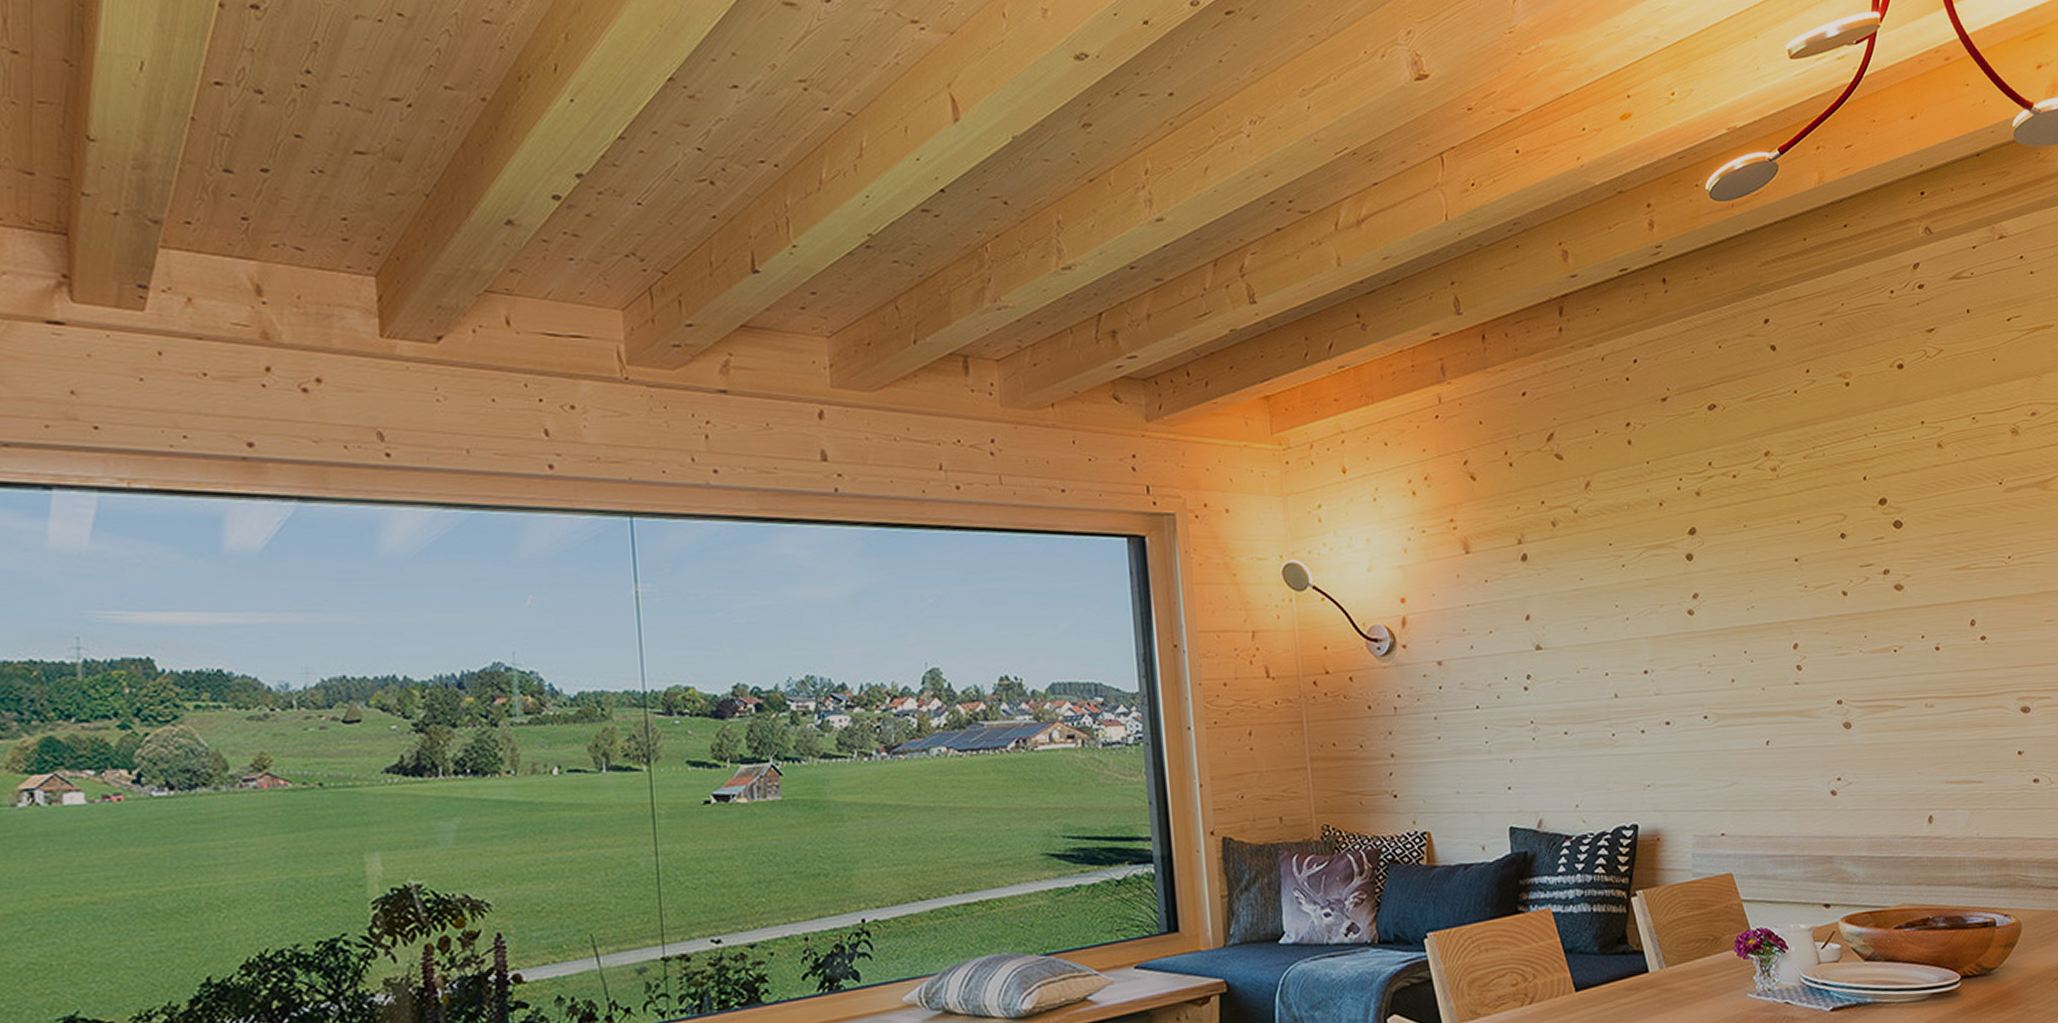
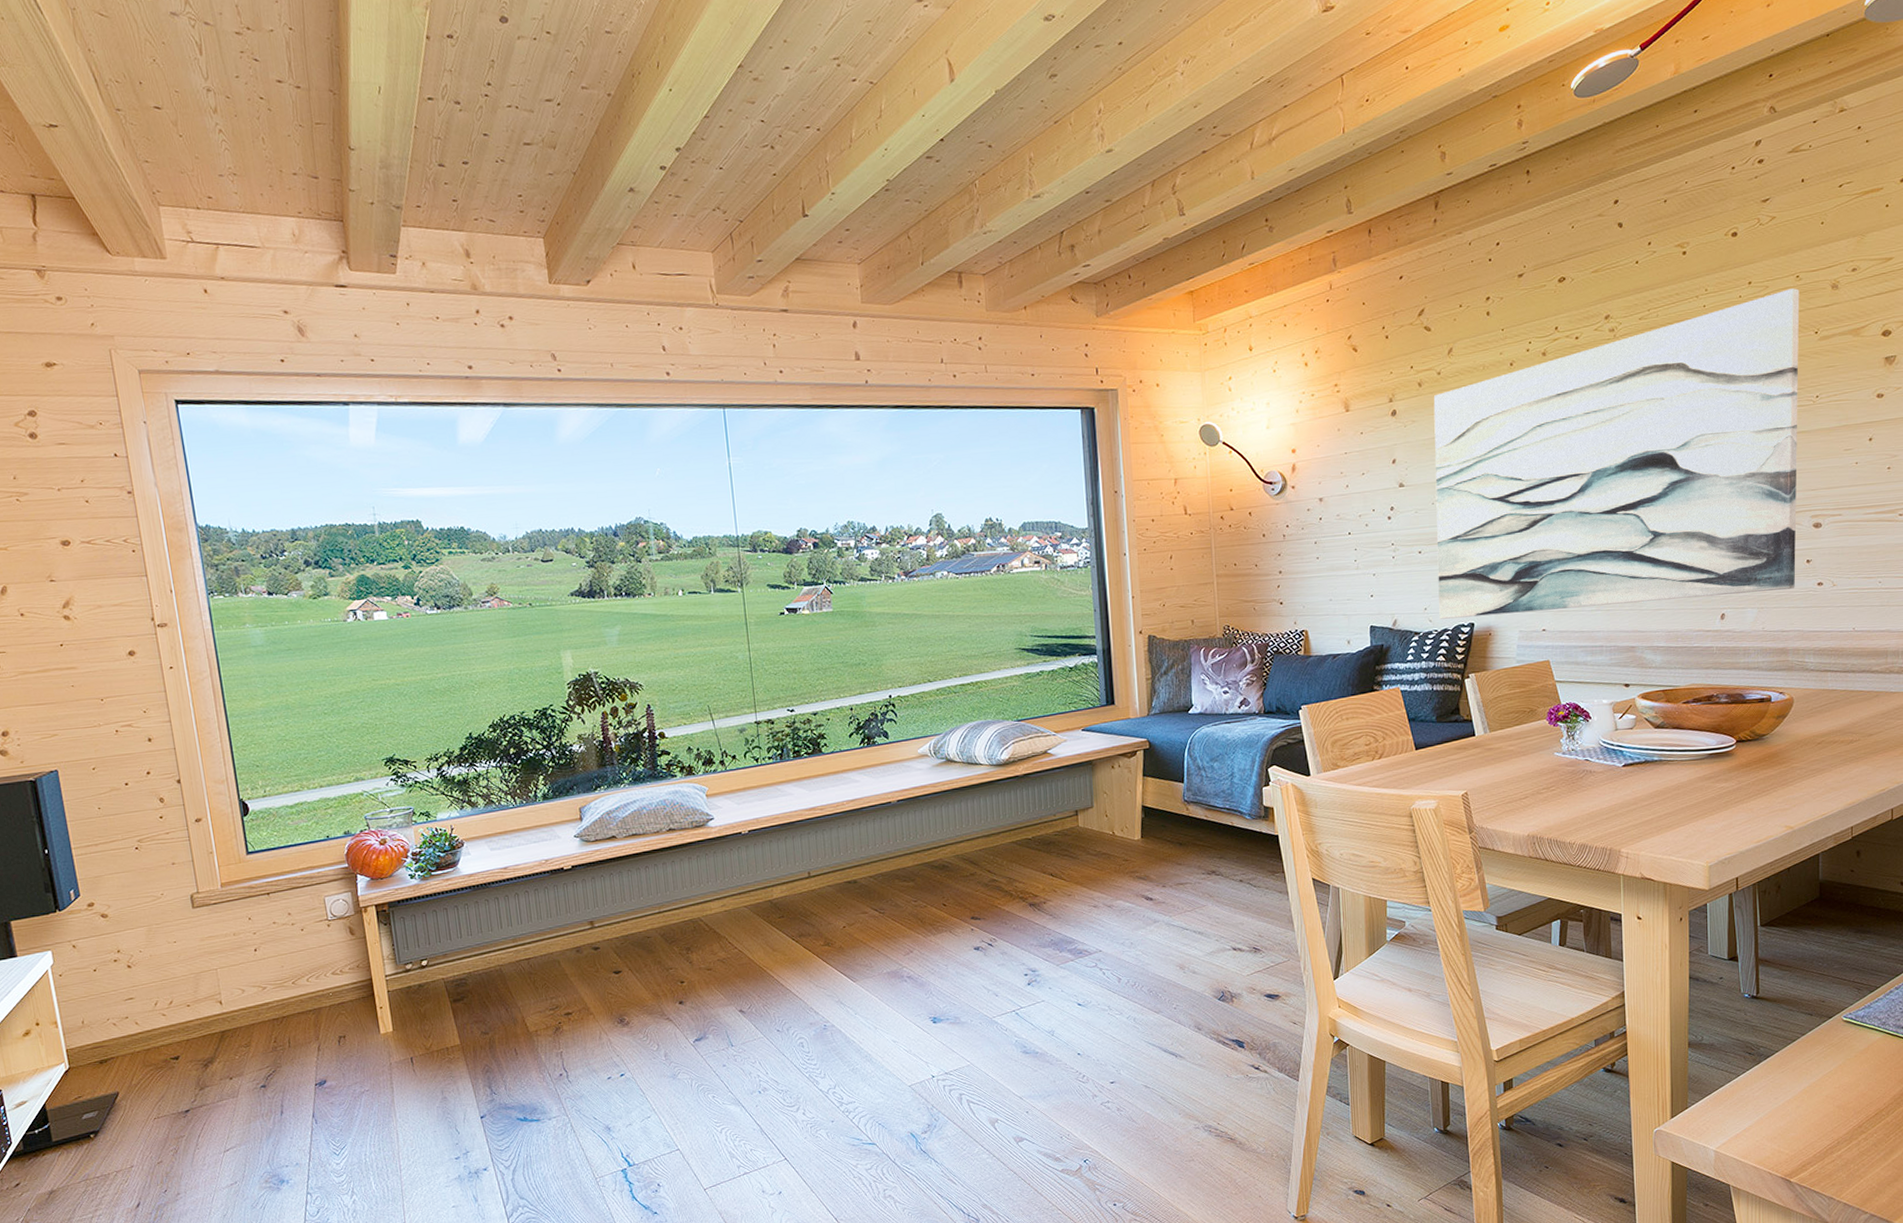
wall art: none [1571,432,2008,820] -> present [1433,288,1800,619]

